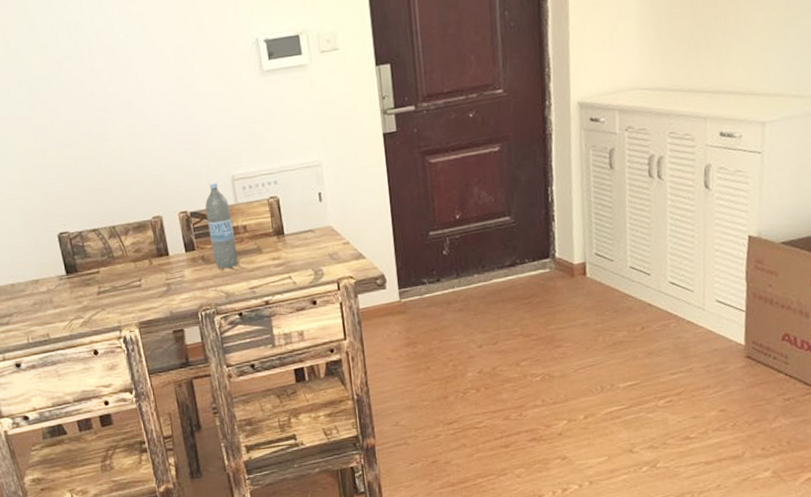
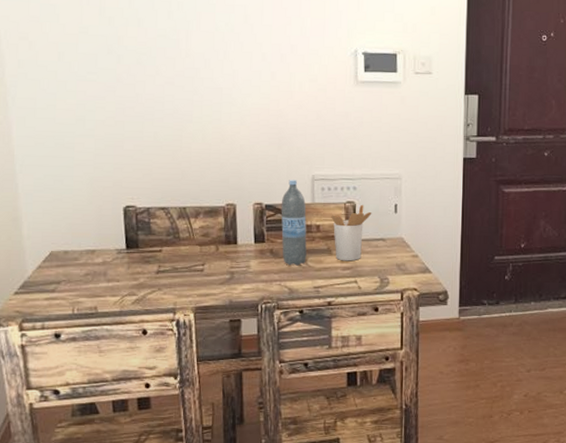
utensil holder: none [256,197,297,258] -> present [331,204,372,261]

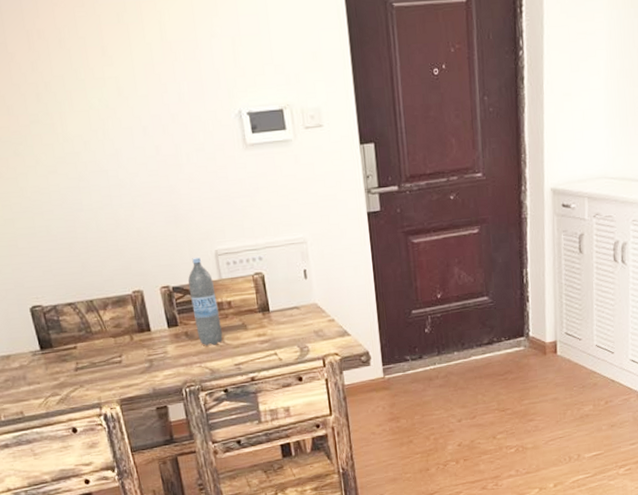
utensil holder: present [331,204,372,261] -> none [241,274,282,335]

